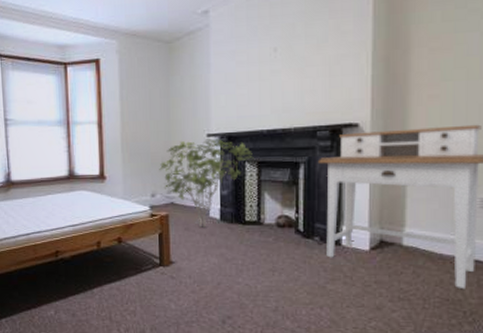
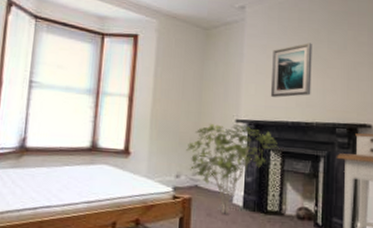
wall art: none [241,40,288,106] -> present [270,42,312,98]

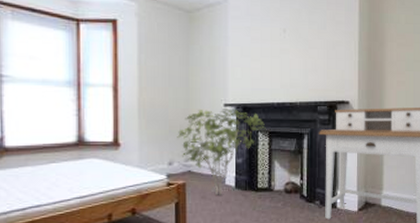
wall art: present [270,42,312,98] -> none [256,23,294,79]

